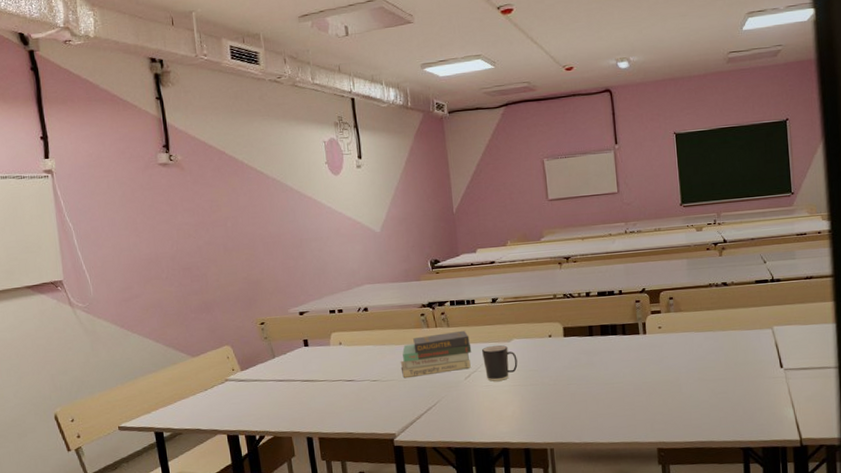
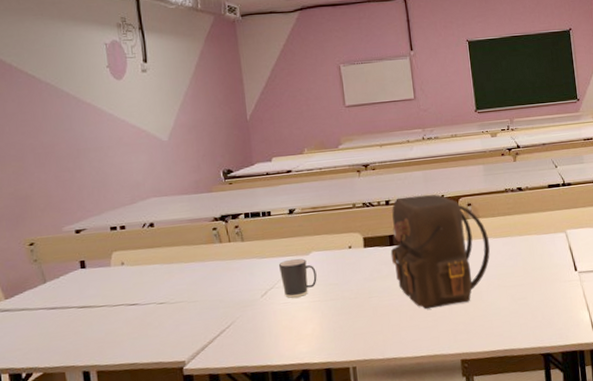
books: present [400,330,472,379] -> none [190,244,268,300]
backpack: none [589,287,692,398] -> present [390,194,490,309]

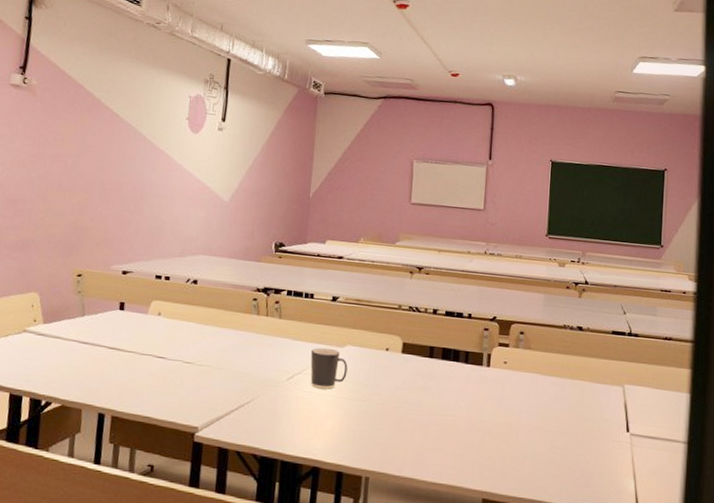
backpack: present [390,194,490,309] -> none [427,309,537,437]

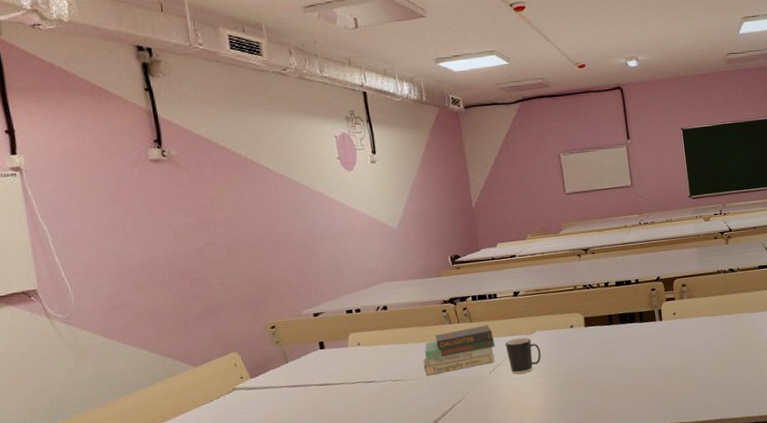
books: none [219,323,301,369] -> present [422,324,495,377]

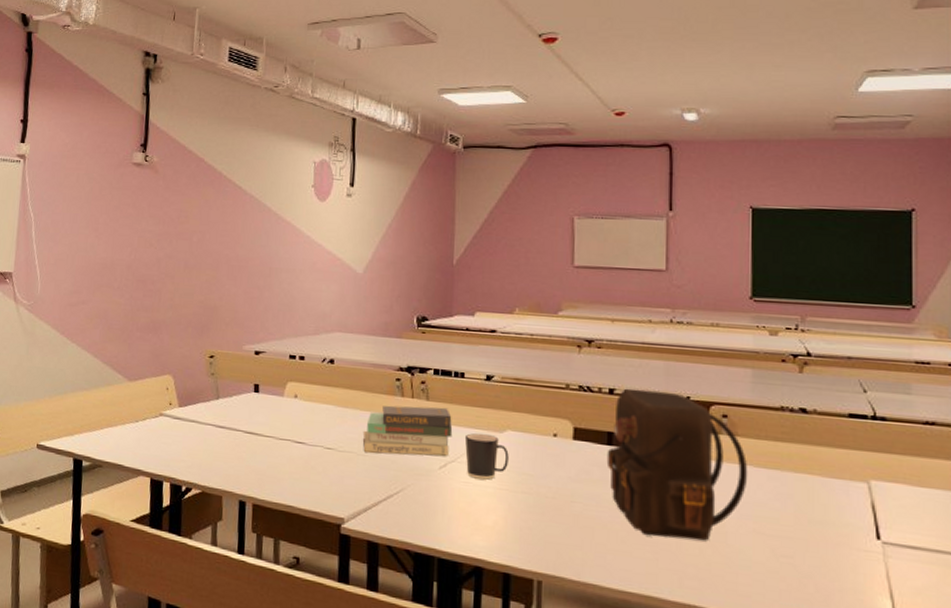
backpack: none [610,276,704,383] -> present [606,388,748,541]

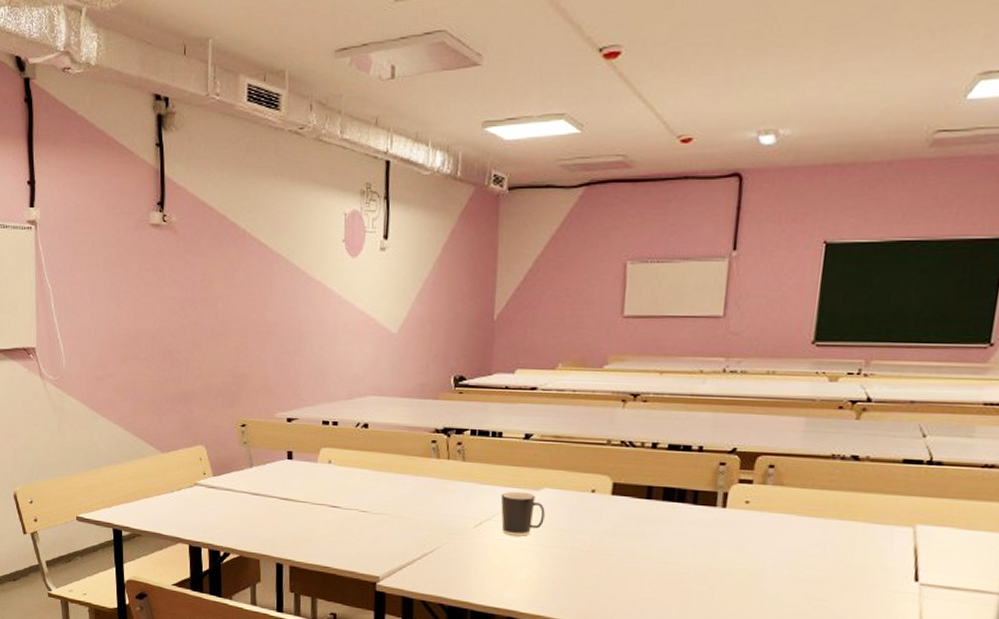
books: present [362,405,453,456] -> none [397,467,489,515]
backpack: present [606,388,748,541] -> none [644,442,790,587]

